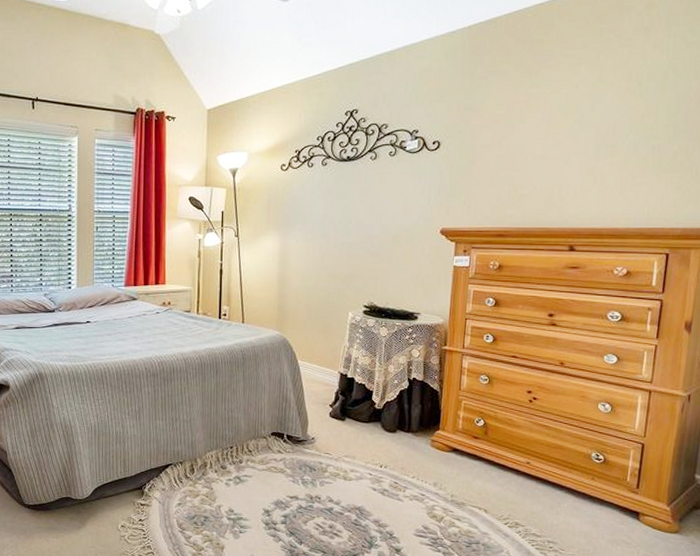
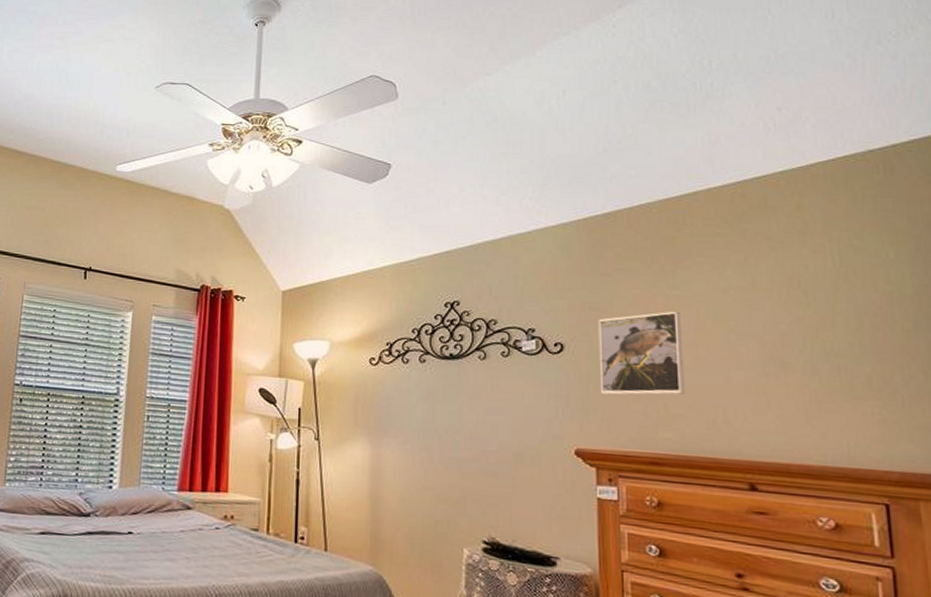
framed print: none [466,107,537,183] -> present [598,311,685,396]

